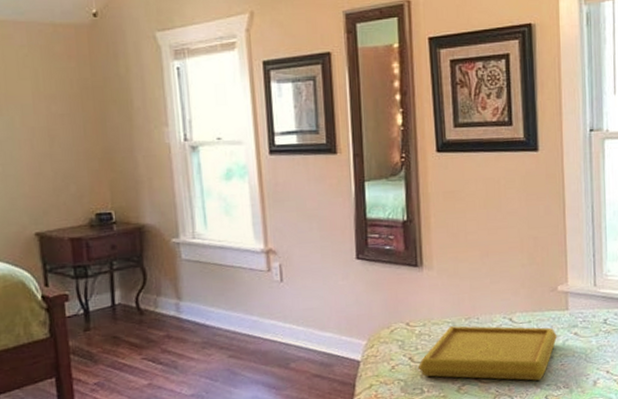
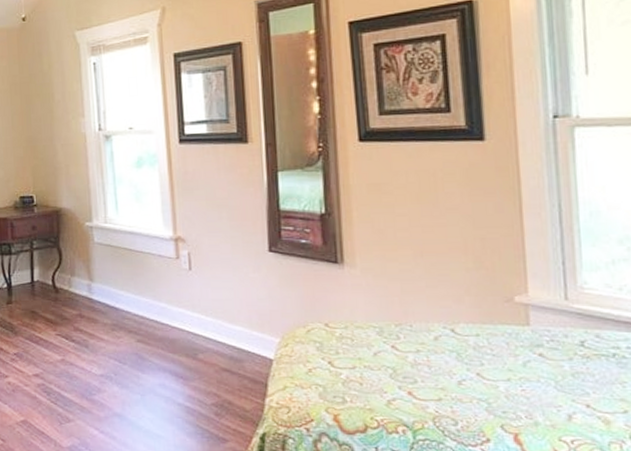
serving tray: present [419,326,557,381] -> none [340,332,515,405]

